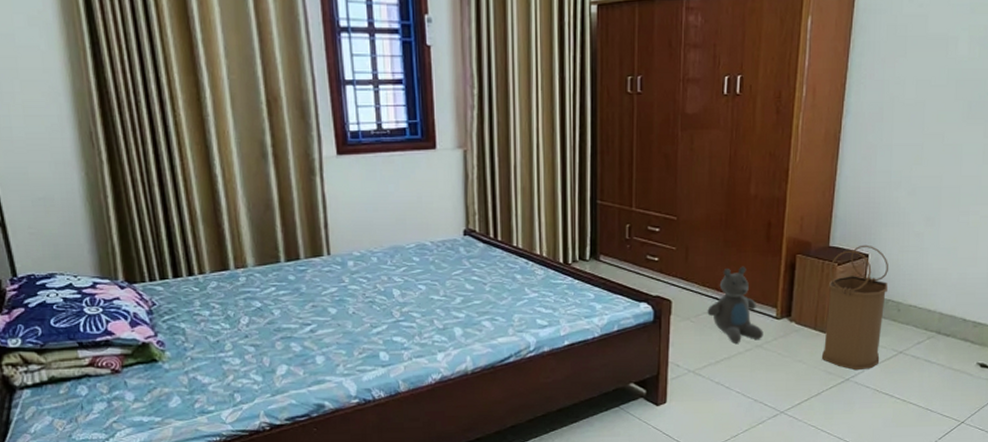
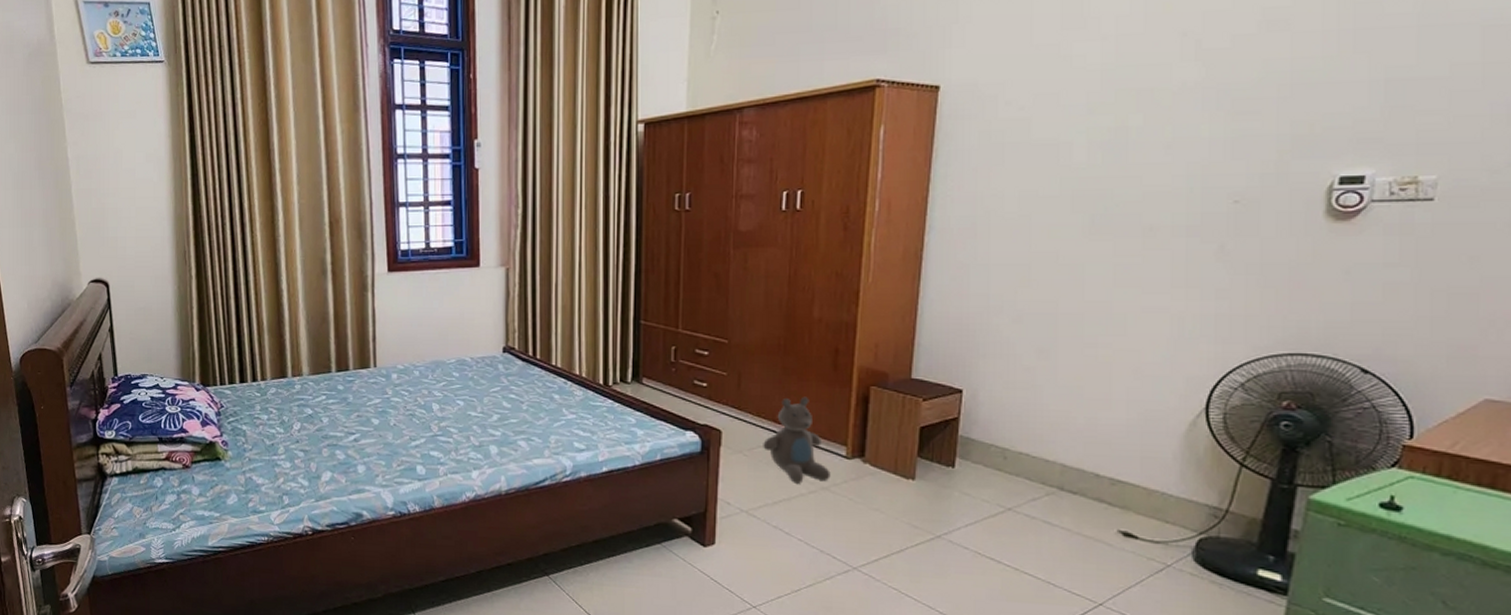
basket: present [822,244,888,370] -> none [905,378,989,526]

